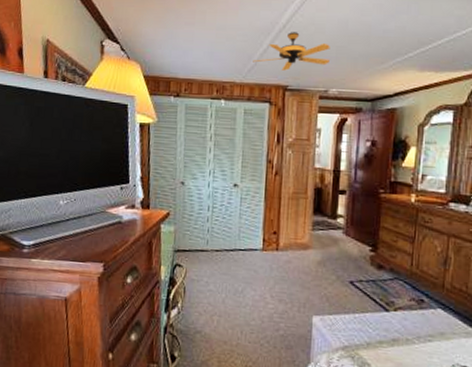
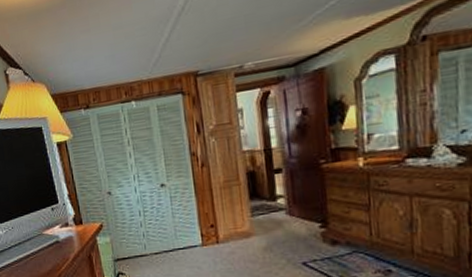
ceiling fan: present [253,32,330,71] -> none [156,10,239,56]

